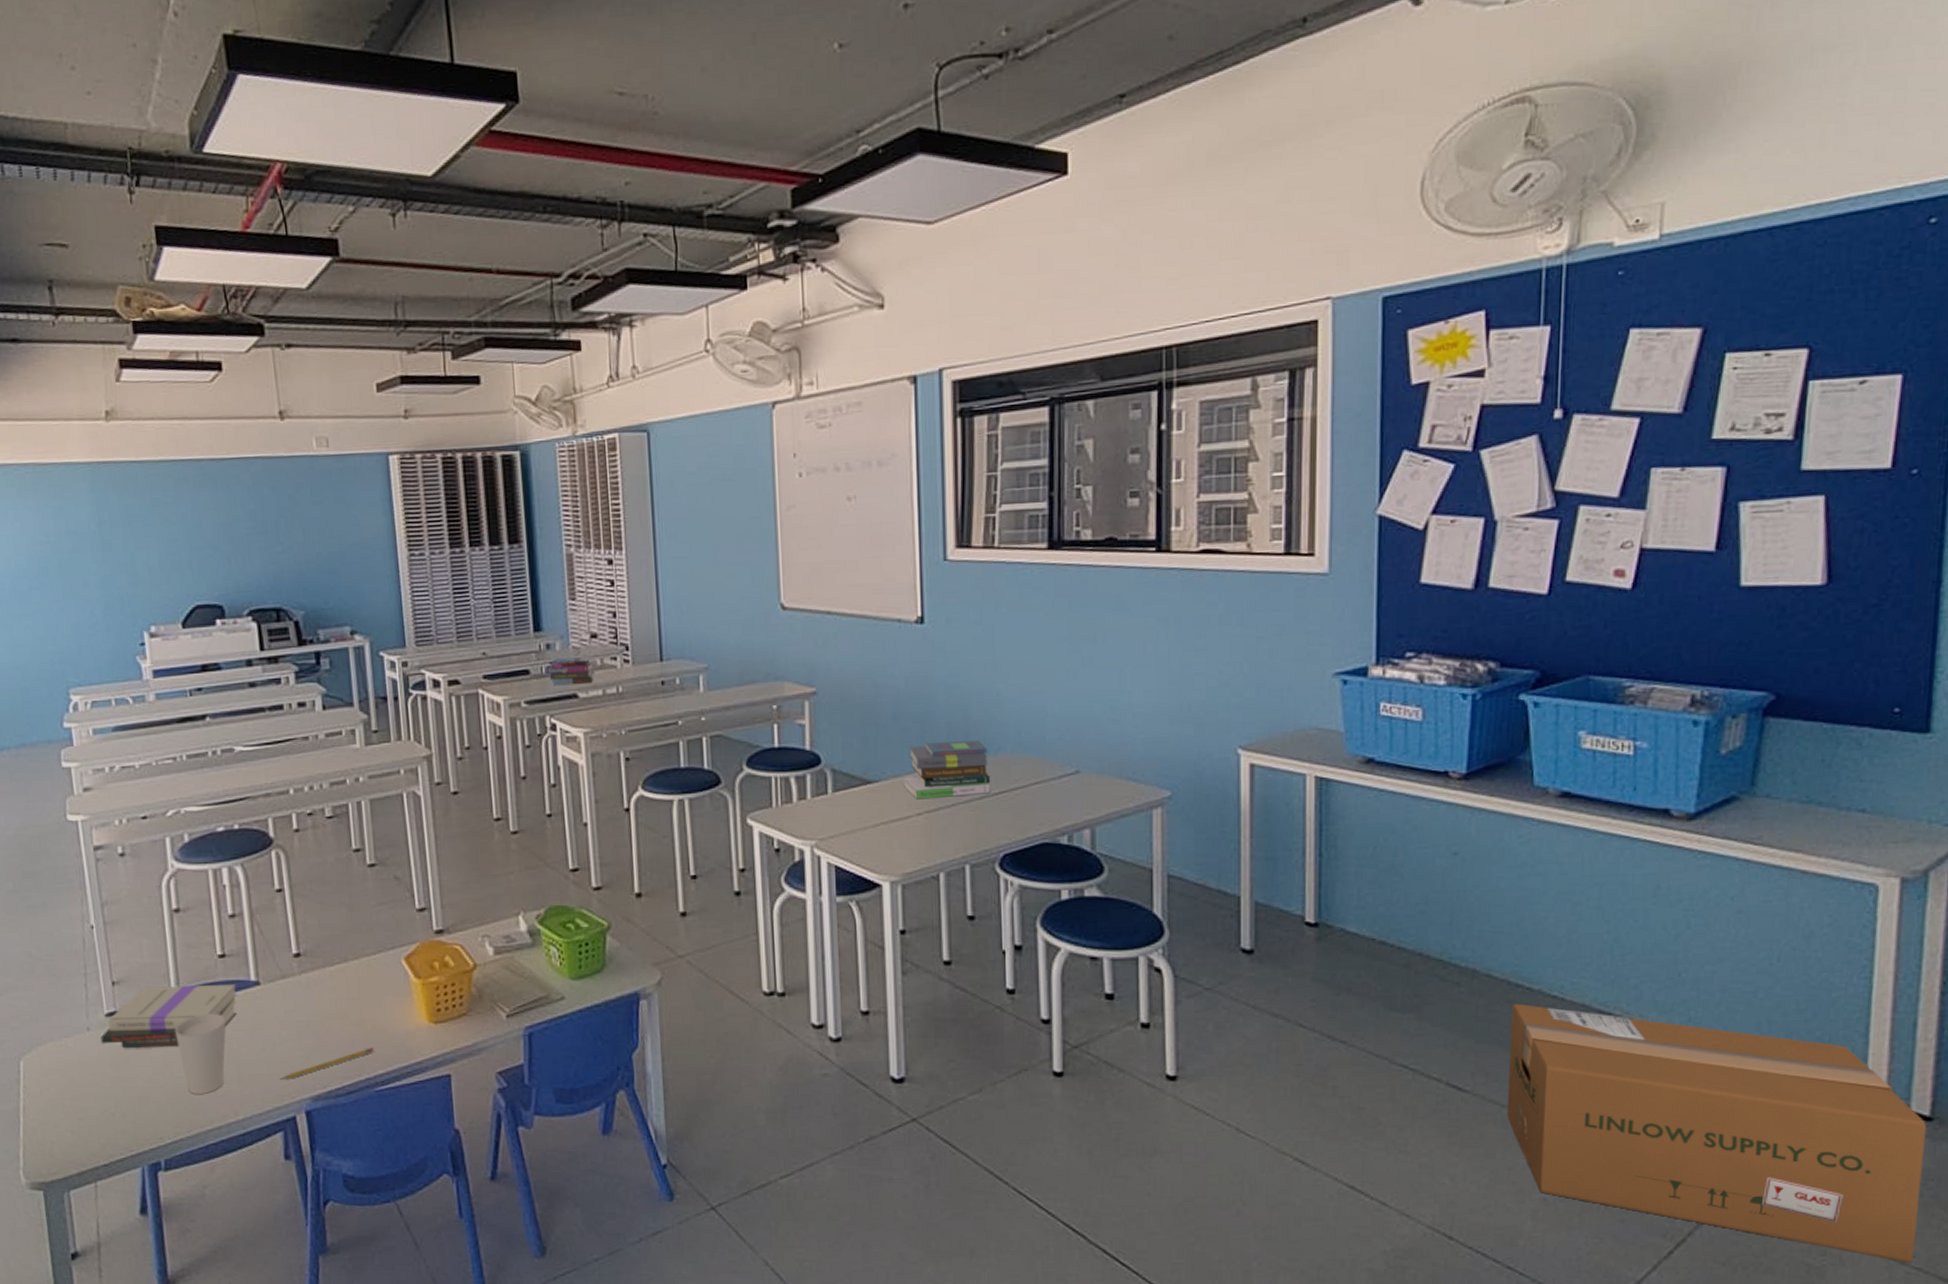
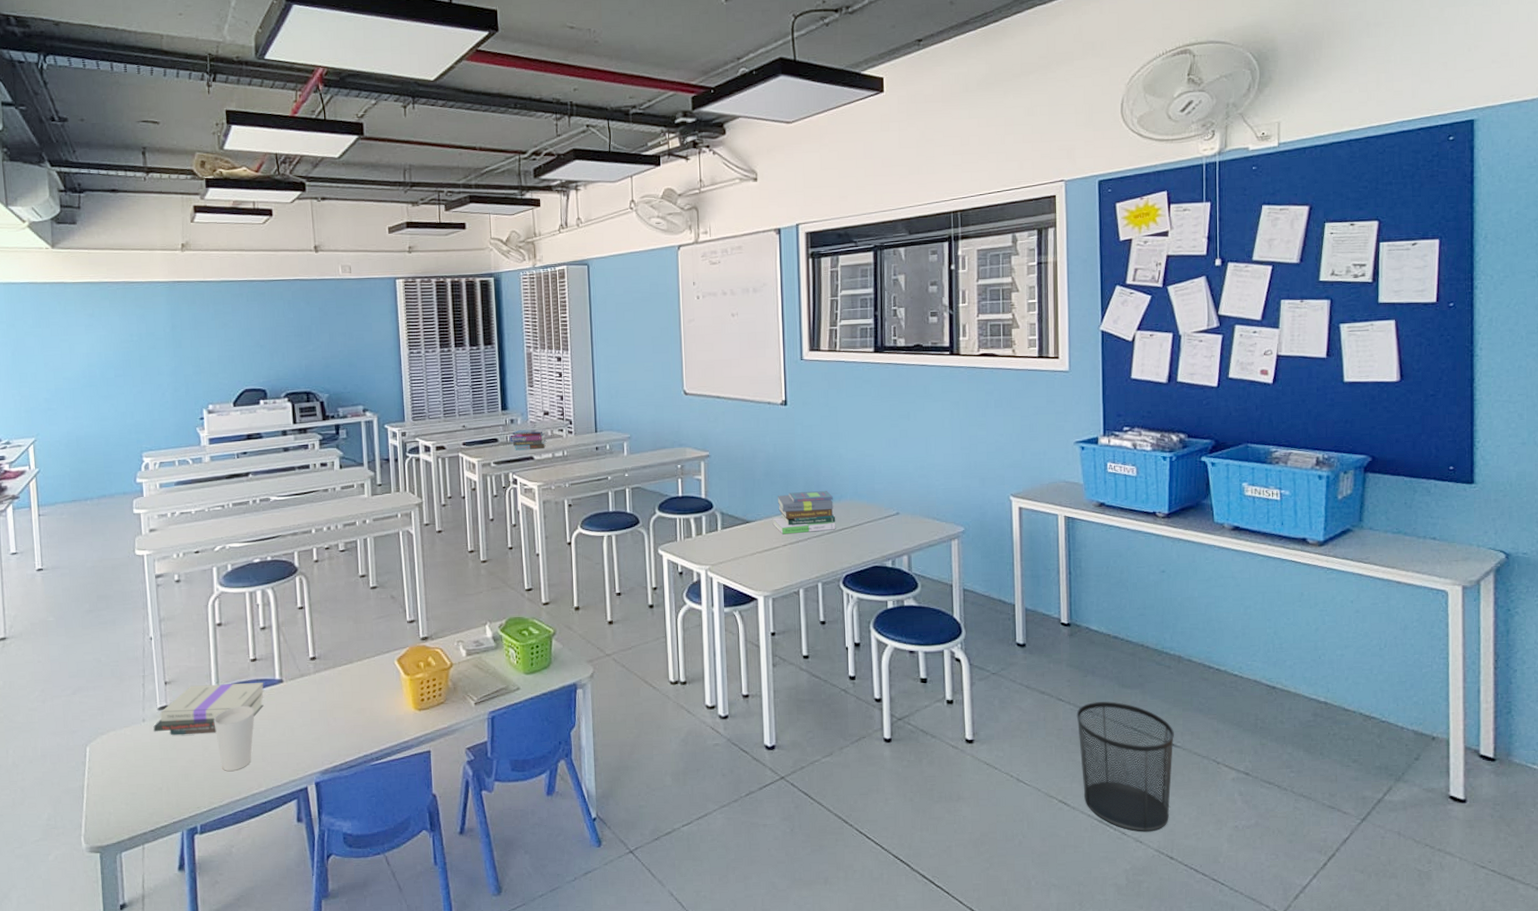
pencil: present [280,1048,374,1081] -> none [296,730,371,759]
waste bin: none [1322,1029,1461,1203] -> present [1076,701,1174,832]
box: present [1506,1003,1927,1263] -> none [1206,680,1492,867]

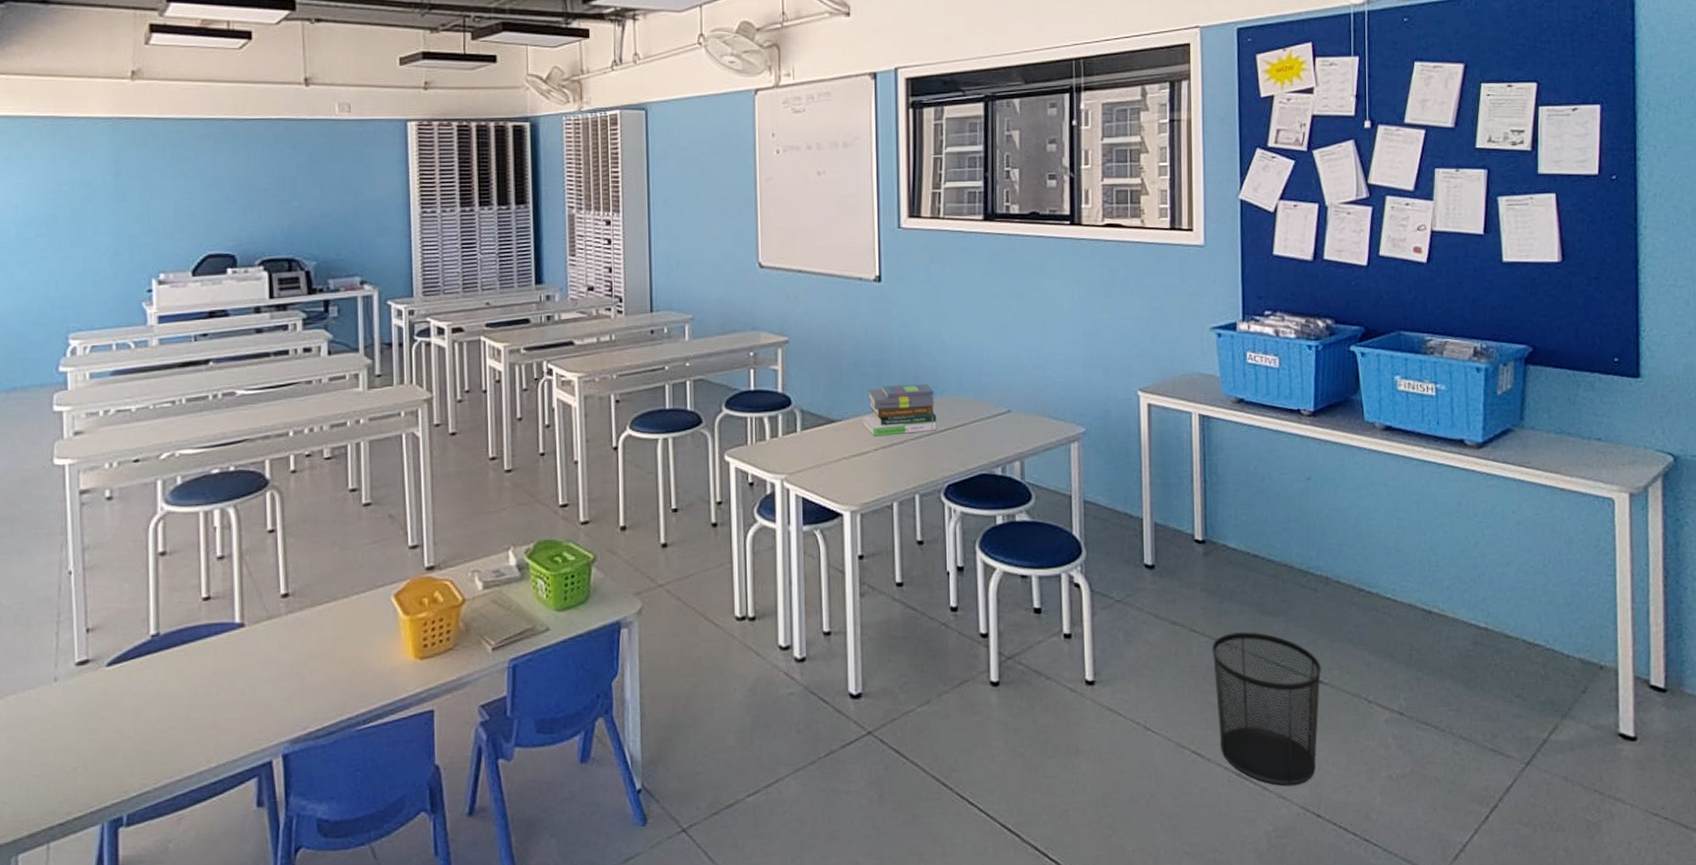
books: present [153,683,265,735] -> none [68,627,220,698]
cup: present [213,705,255,772] -> none [150,657,206,744]
books: present [510,429,547,451] -> none [545,307,592,334]

